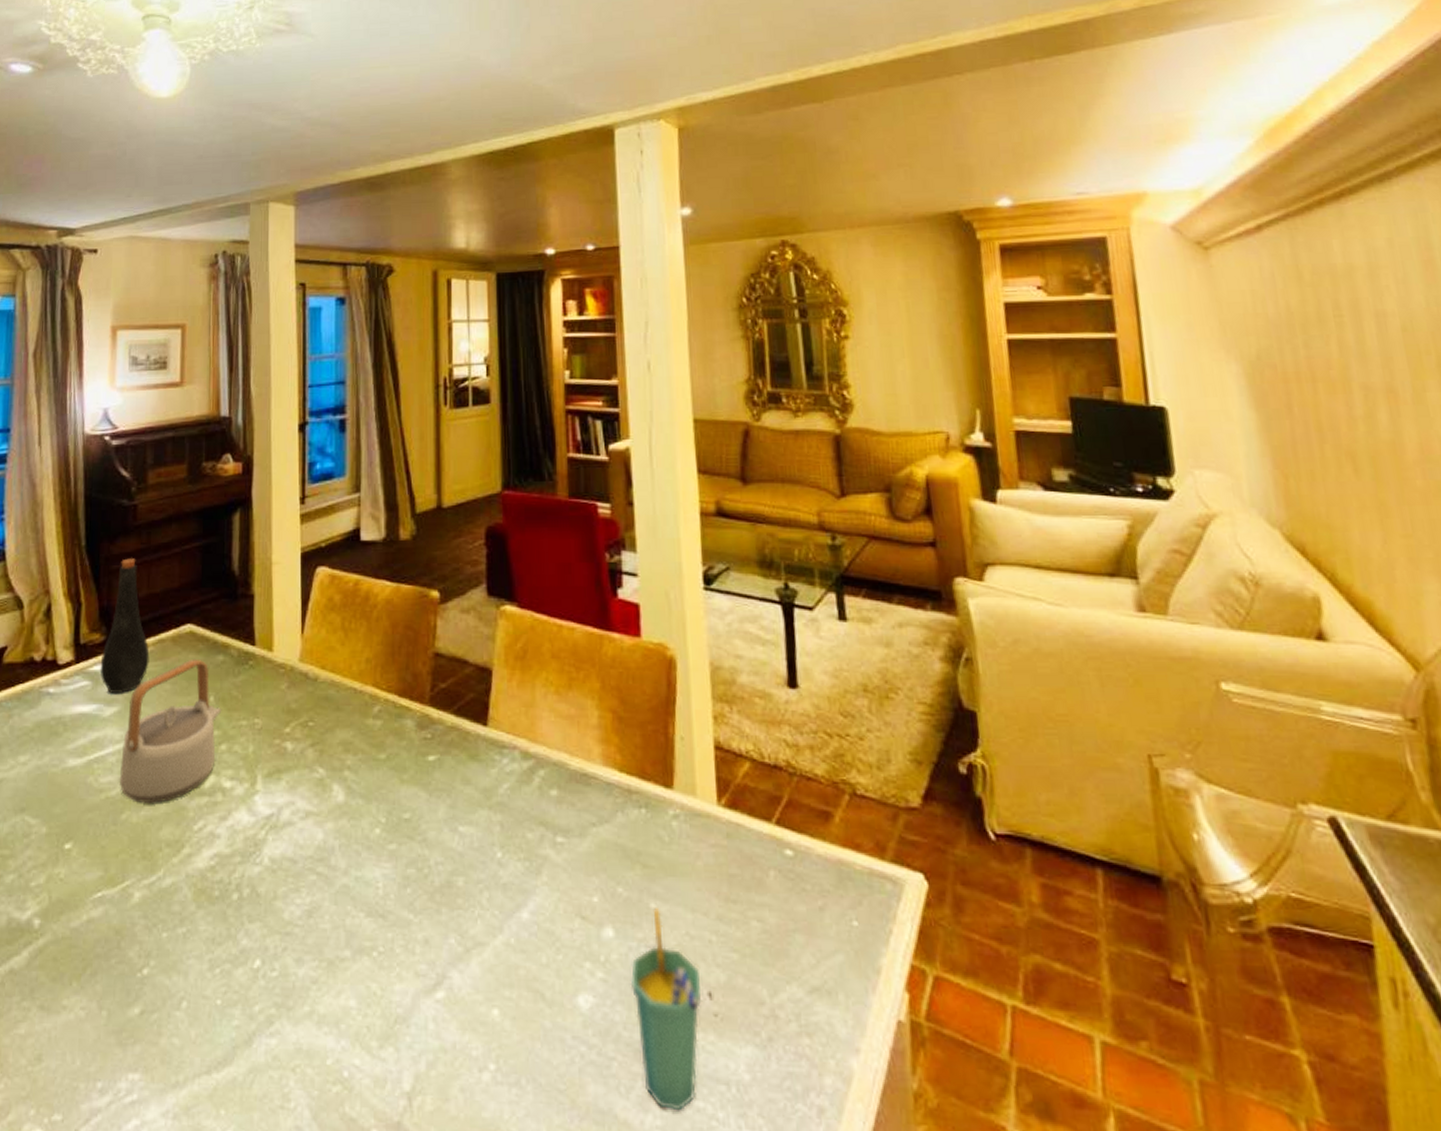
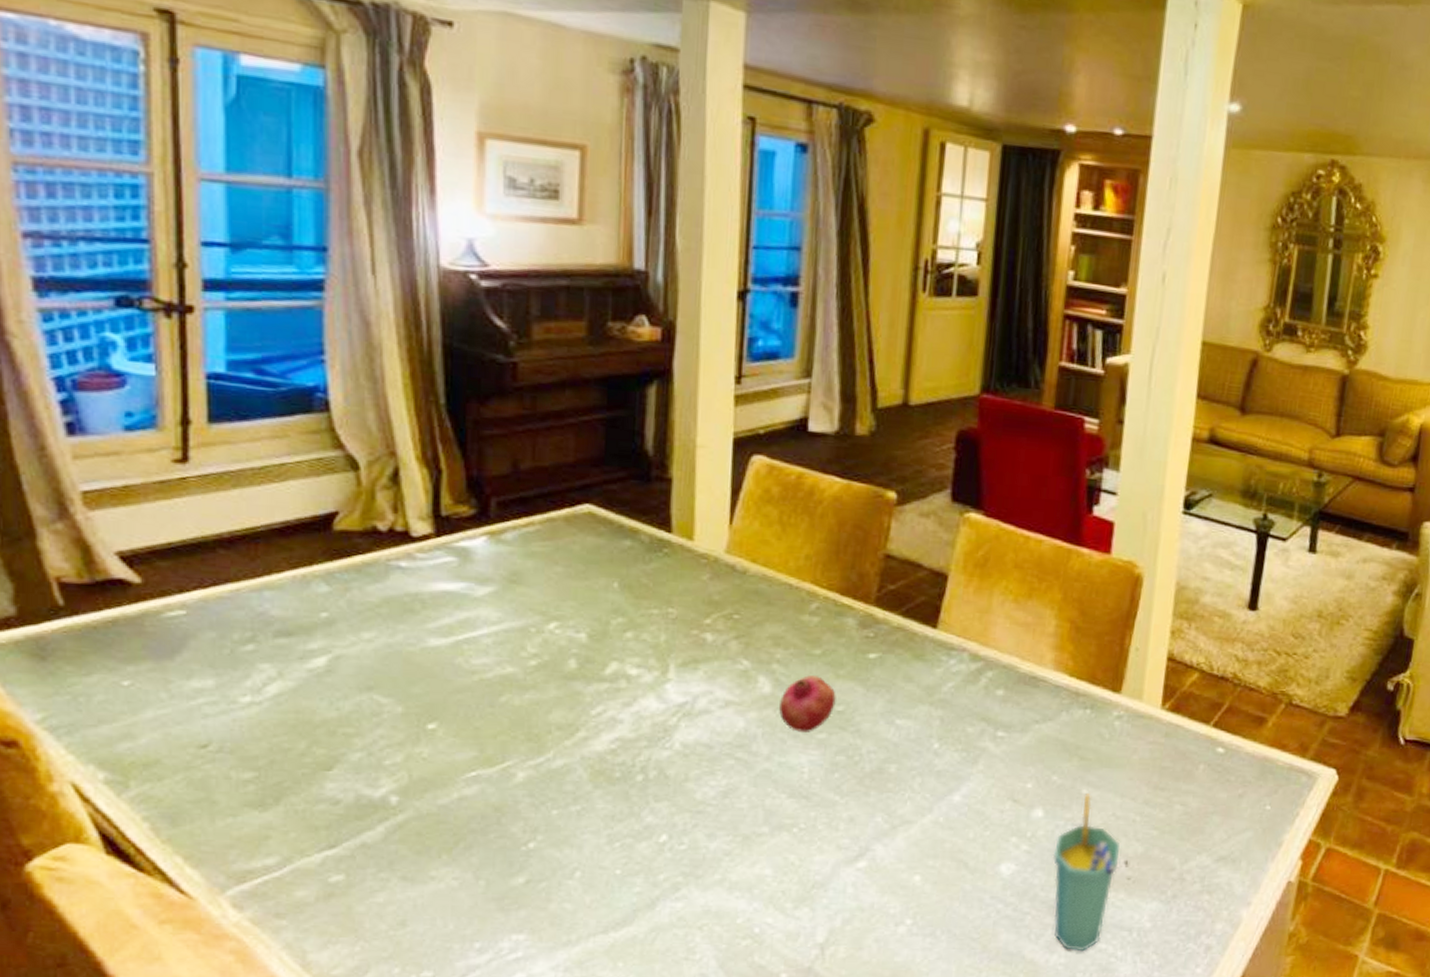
bottle: present [100,558,150,695] -> none [469,424,536,574]
teapot: present [119,658,221,805] -> none [496,541,627,688]
fruit: none [353,781,402,843] -> present [779,675,836,732]

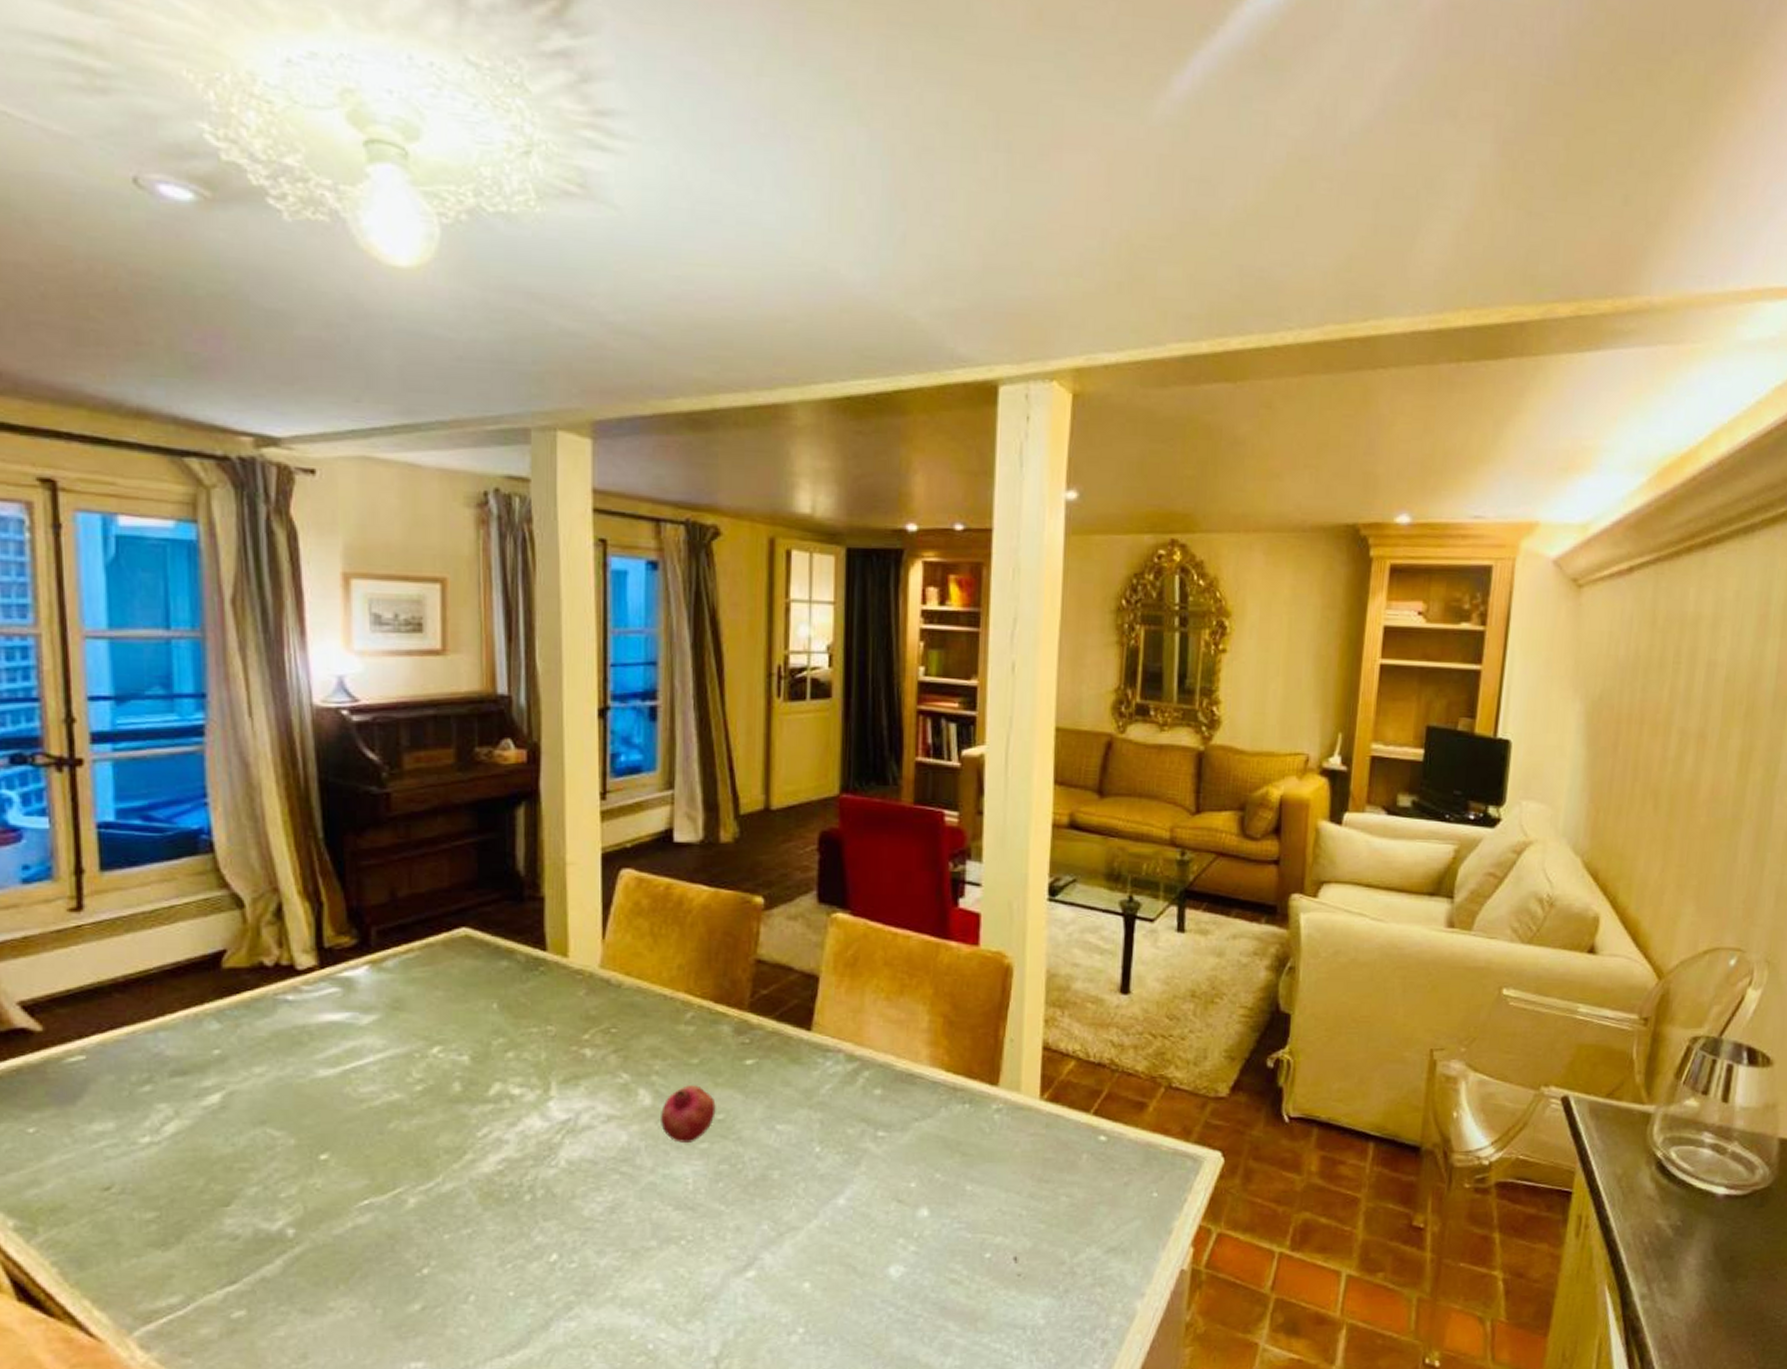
cup: present [1053,794,1121,952] -> none [941,1190,1009,1353]

